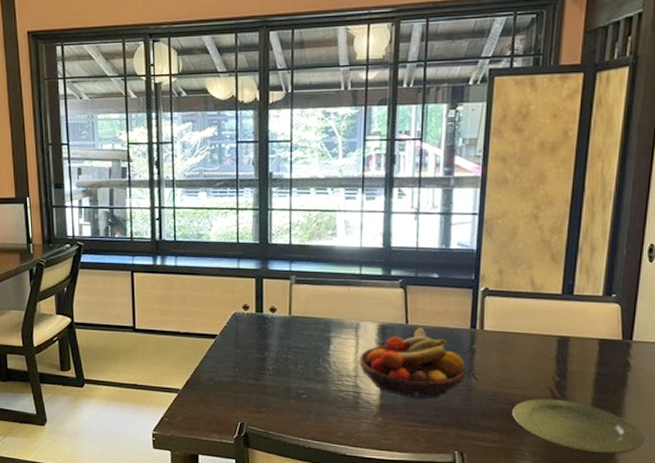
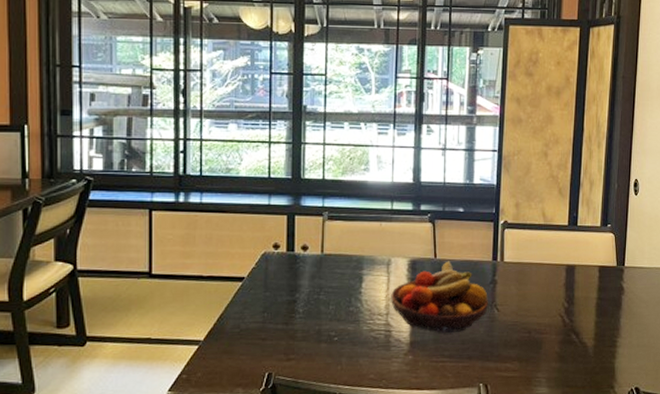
plate: present [512,399,643,454] -> none [529,325,636,374]

